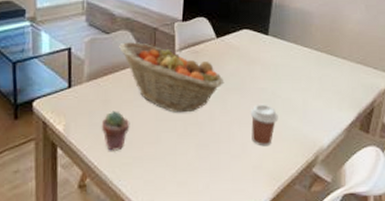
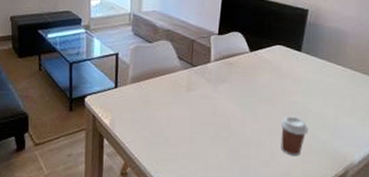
potted succulent: present [101,111,130,151] -> none [142,111,168,146]
fruit basket: present [119,42,225,113] -> none [160,51,256,118]

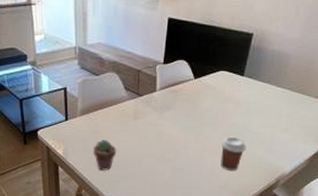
potted succulent: none [142,111,168,146] -> present [93,139,117,171]

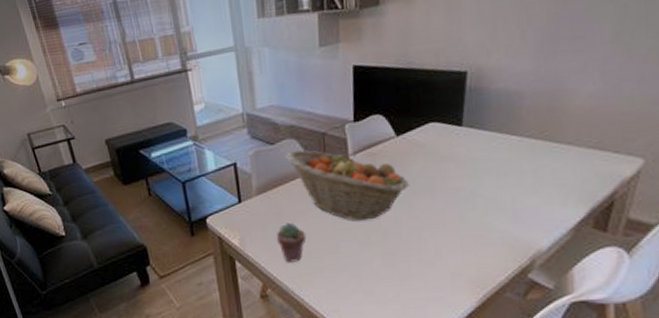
fruit basket: none [107,83,200,142] -> present [286,150,410,221]
coffee cup: present [220,136,247,171] -> none [443,205,480,252]

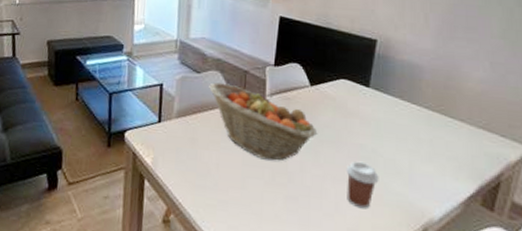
potted succulent: present [276,222,307,262] -> none [187,150,216,191]
coffee cup: none [443,205,480,252] -> present [346,161,379,209]

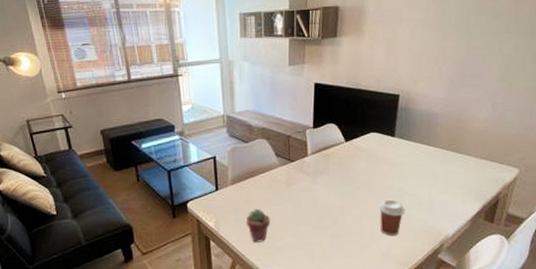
potted succulent: none [187,150,216,191] -> present [245,209,271,242]
fruit basket: present [209,82,318,161] -> none [257,149,354,209]

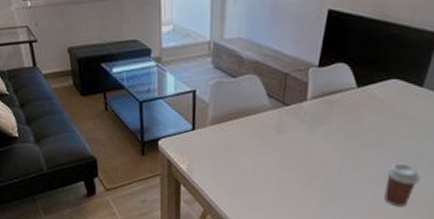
potted succulent: present [245,209,271,242] -> none [223,156,253,194]

